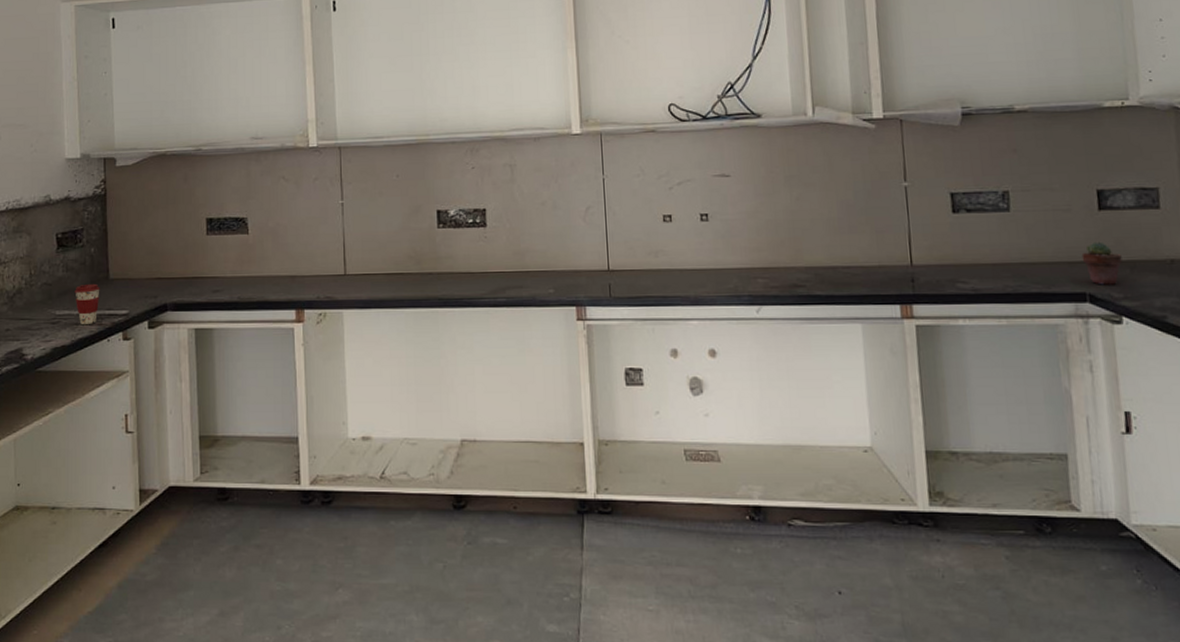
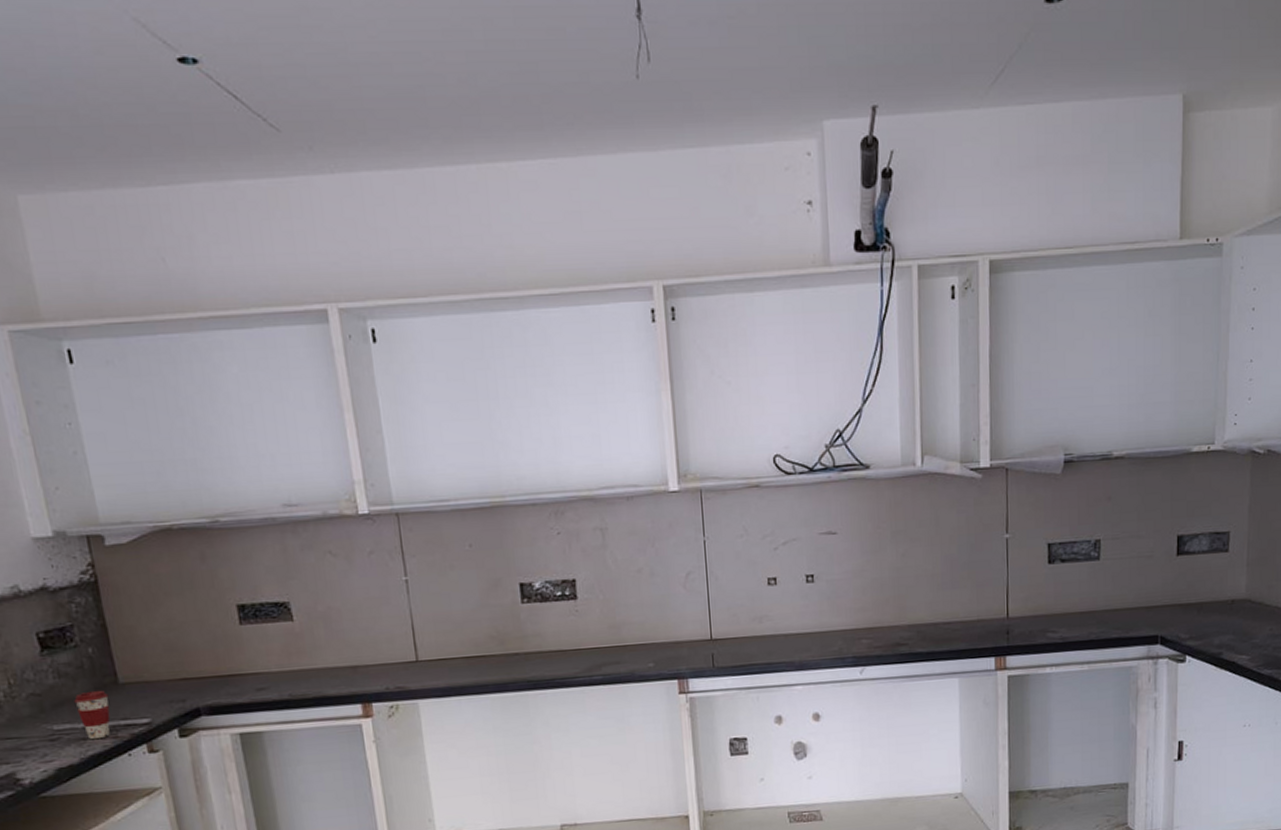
potted succulent: present [1081,241,1122,285] -> none [1158,586,1192,627]

